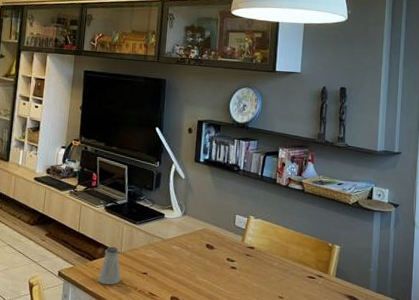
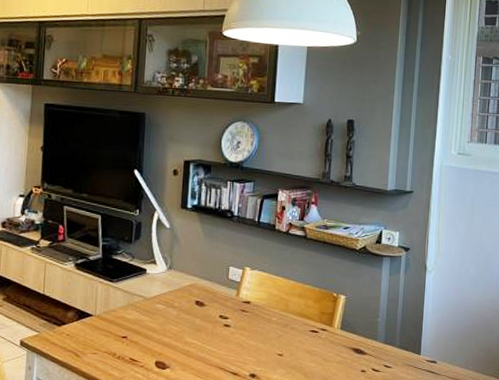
saltshaker: present [98,246,121,286] -> none [69,309,96,353]

